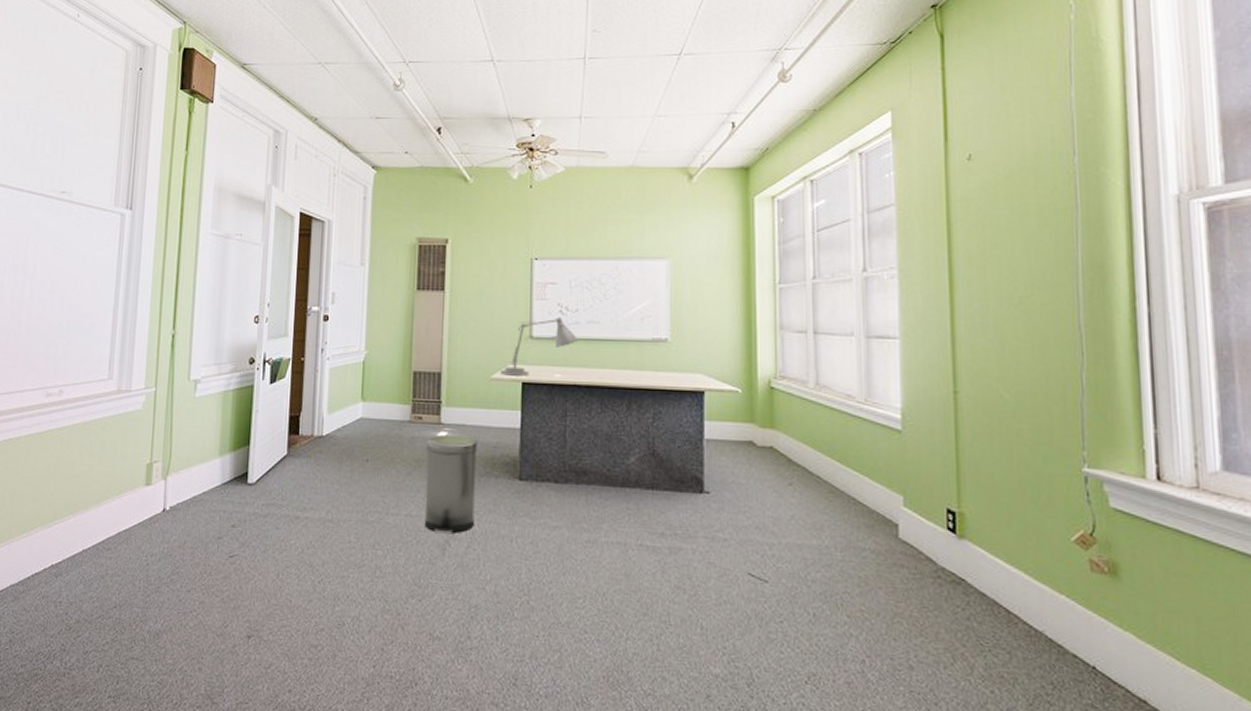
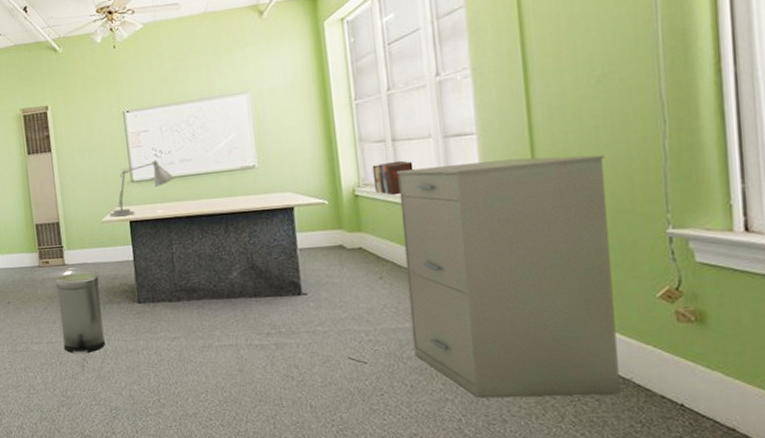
books: none [791,355,834,394] -> present [372,160,414,196]
filing cabinet: none [815,367,1032,648] -> present [395,154,620,397]

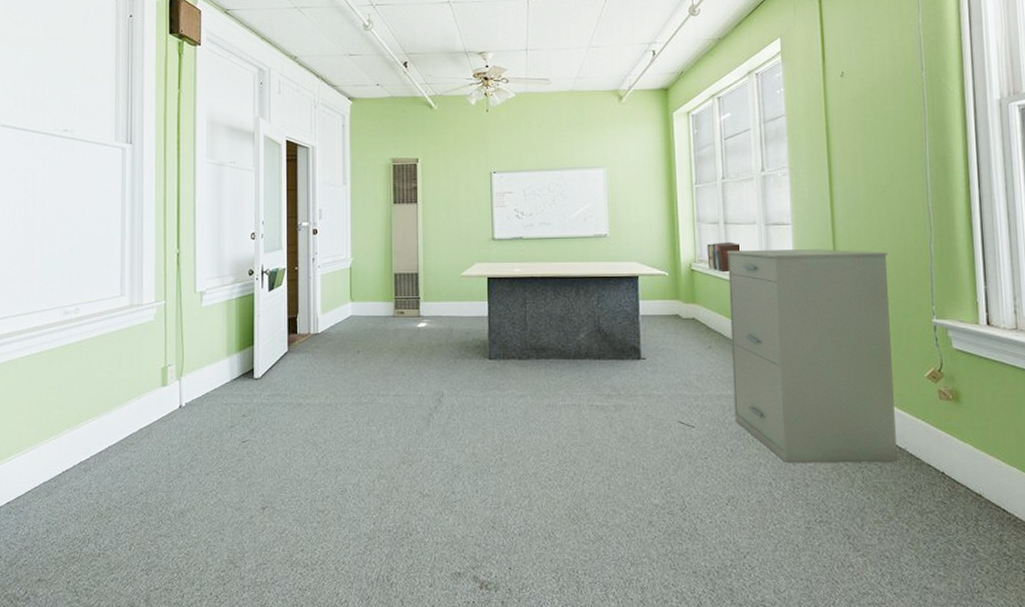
pedal bin: present [56,272,105,354] -> none [409,325,453,409]
desk lamp: present [109,160,174,217] -> none [469,221,533,273]

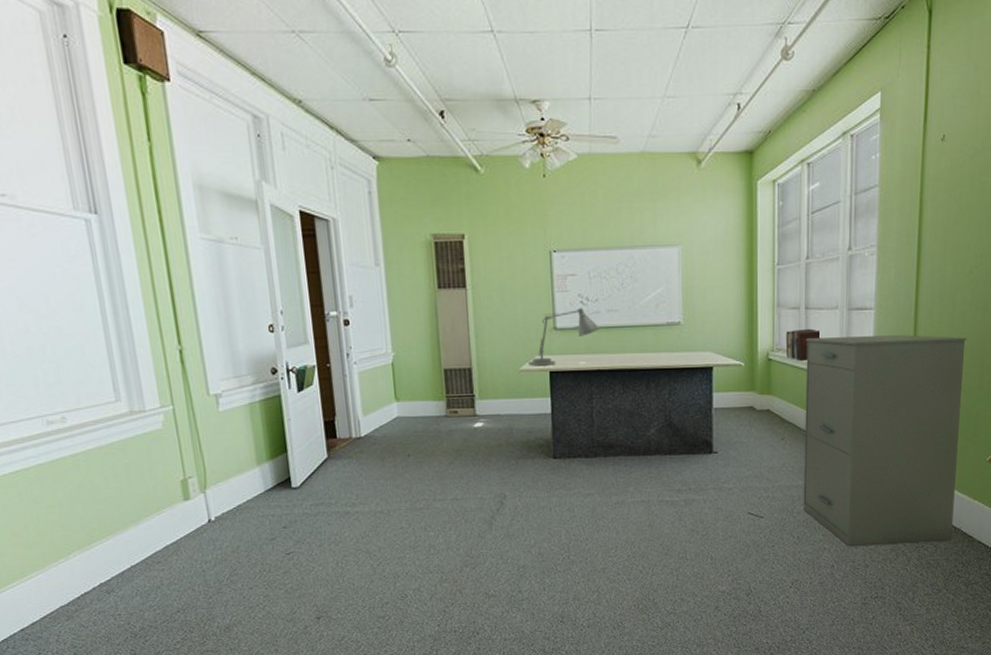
desk lamp: none [469,221,533,273] -> present [528,308,599,366]

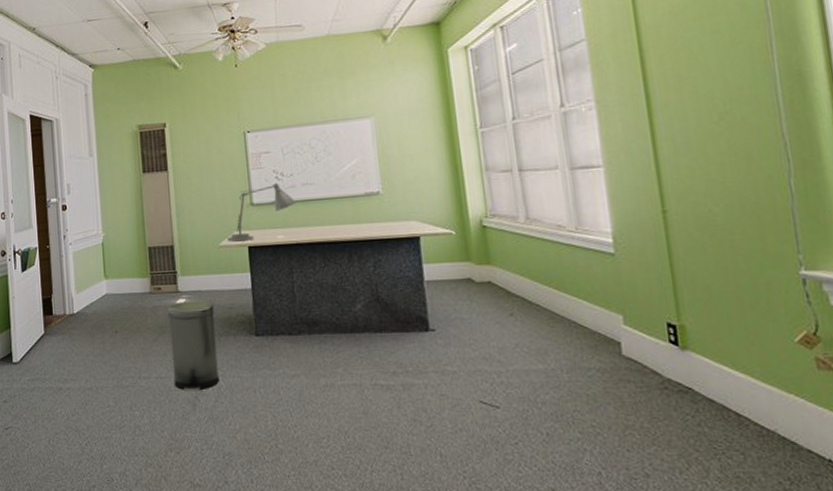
pedal bin: none [465,424,516,512] -> present [168,300,219,391]
books: present [785,328,821,362] -> none [499,191,542,228]
filing cabinet: present [803,335,967,546] -> none [523,192,766,448]

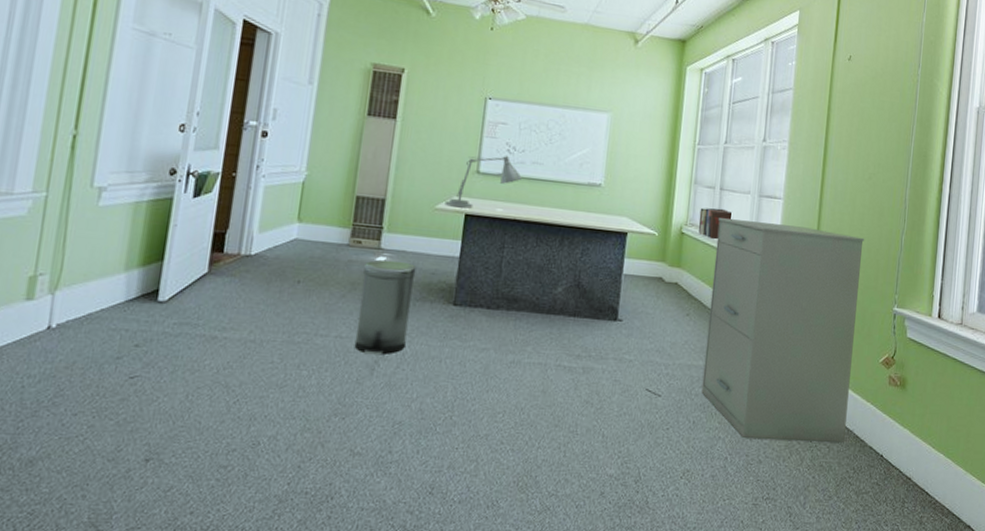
books: none [499,191,542,228] -> present [699,207,732,240]
filing cabinet: none [523,192,766,448] -> present [701,218,865,443]

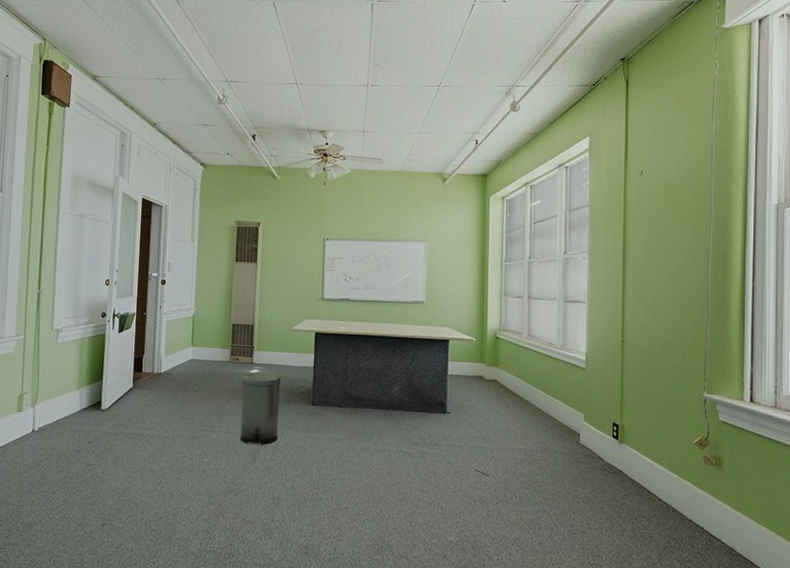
desk lamp: present [445,156,522,209] -> none [299,284,358,328]
books: present [699,207,732,240] -> none [511,314,541,342]
filing cabinet: present [701,218,865,443] -> none [525,323,670,516]

